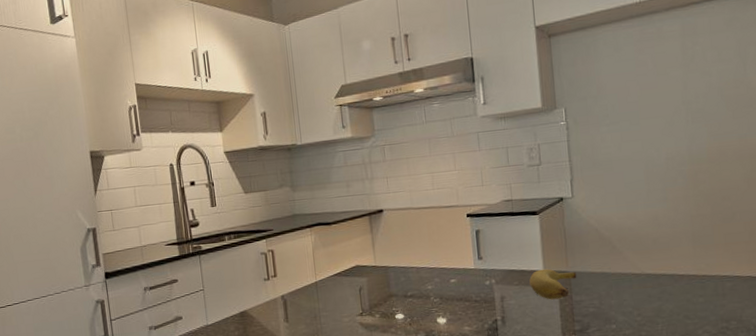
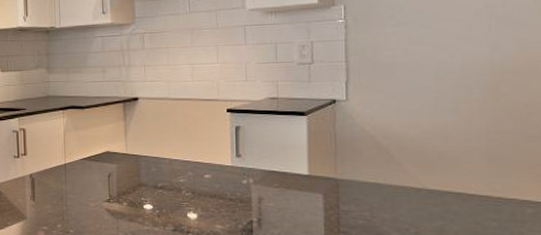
banana: present [529,268,577,300] -> none [292,173,346,207]

